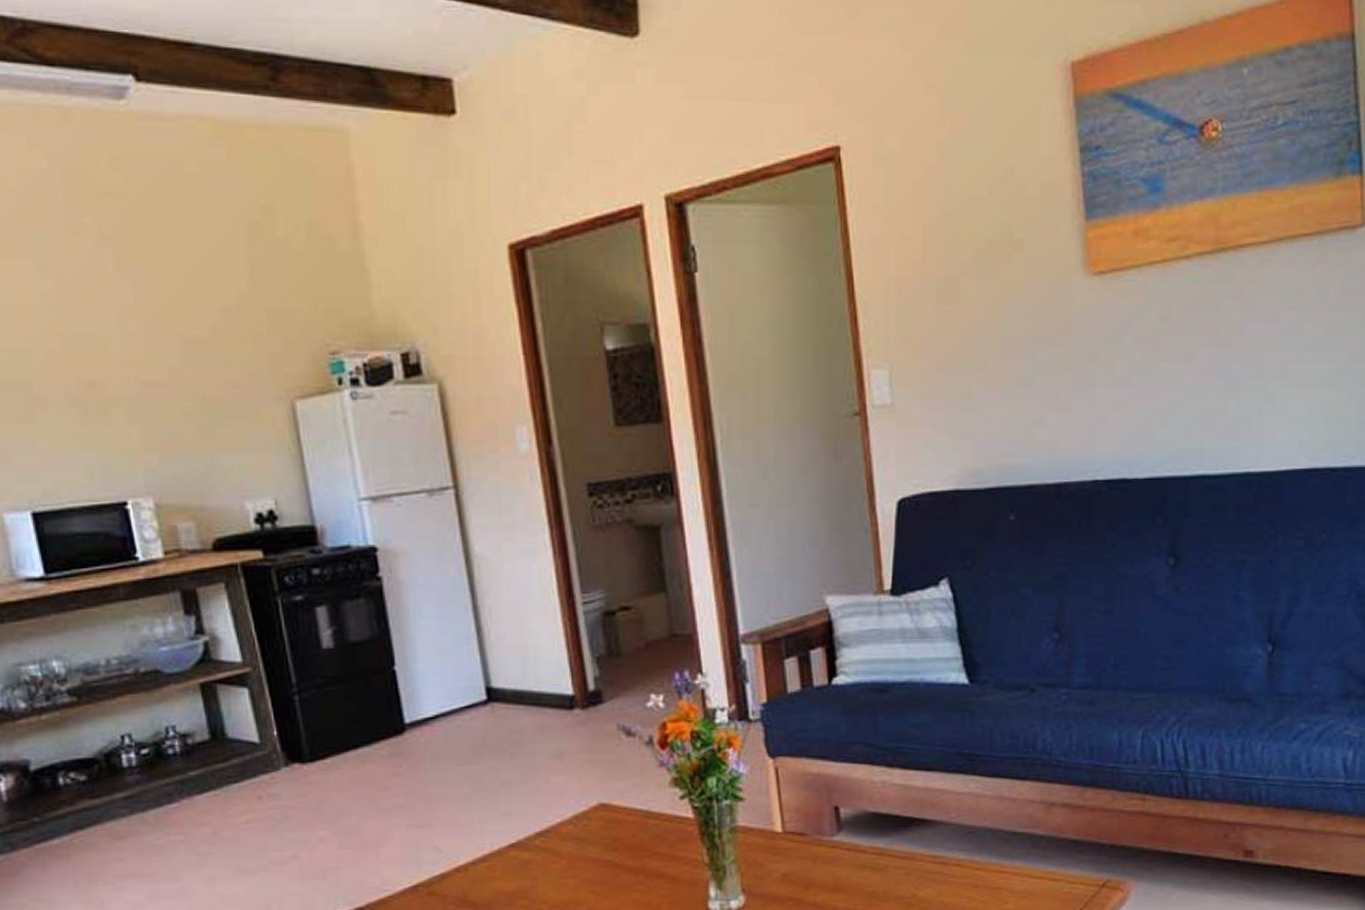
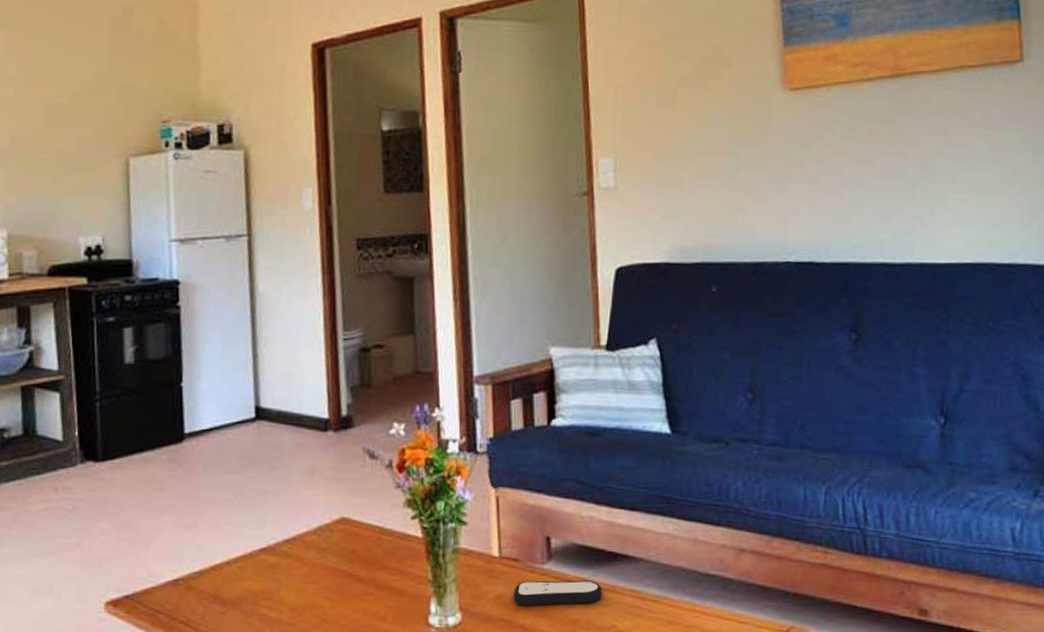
remote control: none [801,849,900,882] -> present [513,580,602,606]

